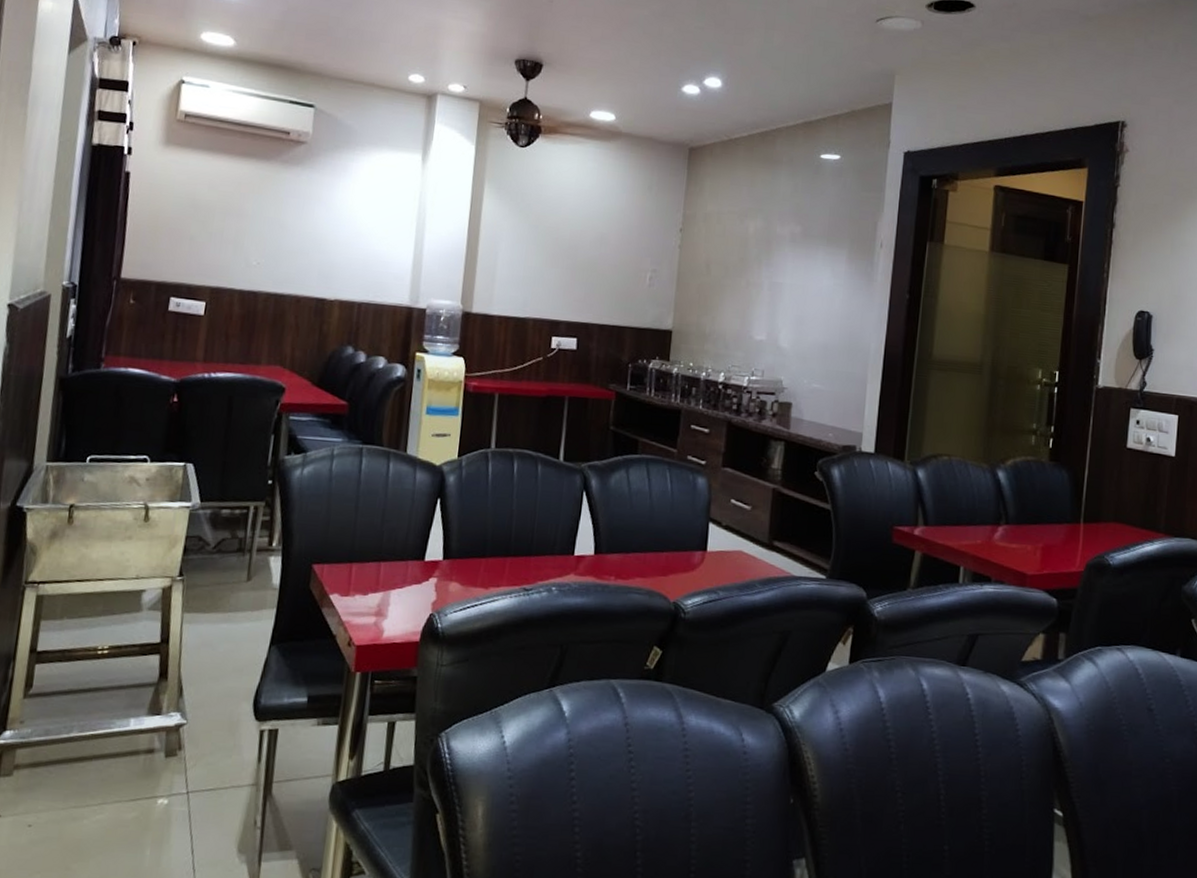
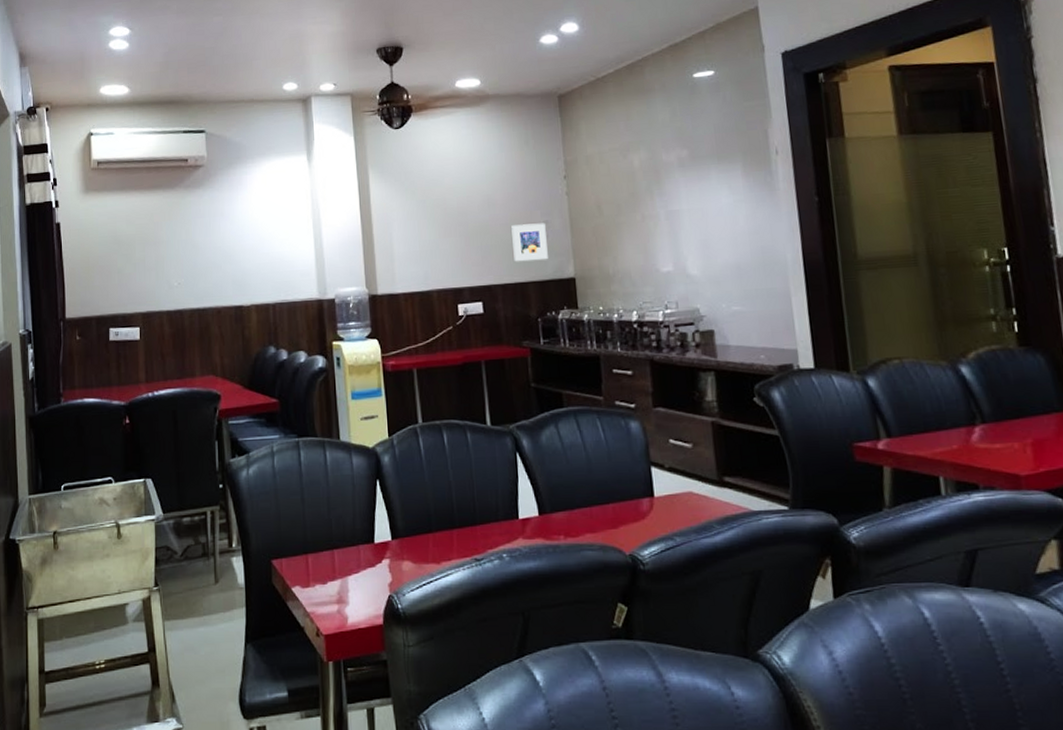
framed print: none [616,268,653,308] -> present [511,223,548,262]

